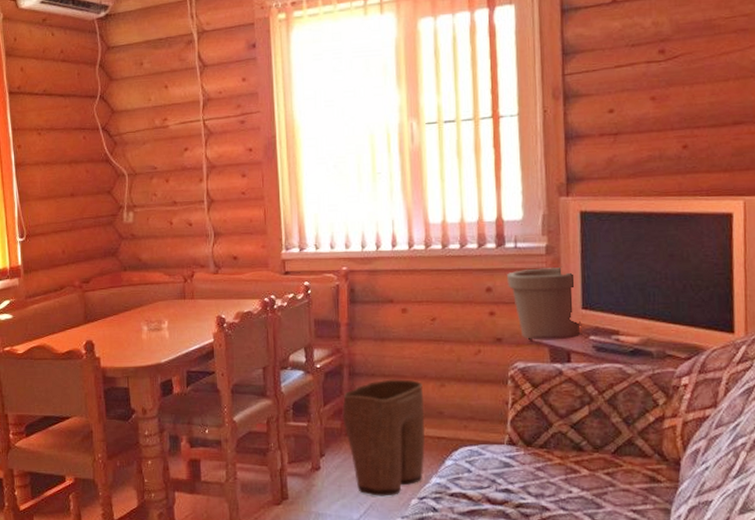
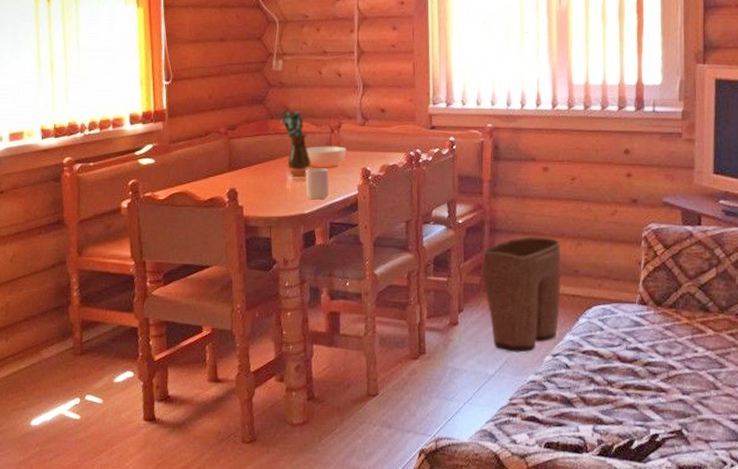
vase: none [134,258,166,327] -> present [281,107,311,177]
bowl: none [160,295,201,318] -> present [306,146,347,168]
cup: none [160,317,185,349] -> present [305,168,330,200]
flower pot: present [507,266,581,341] -> none [645,131,712,203]

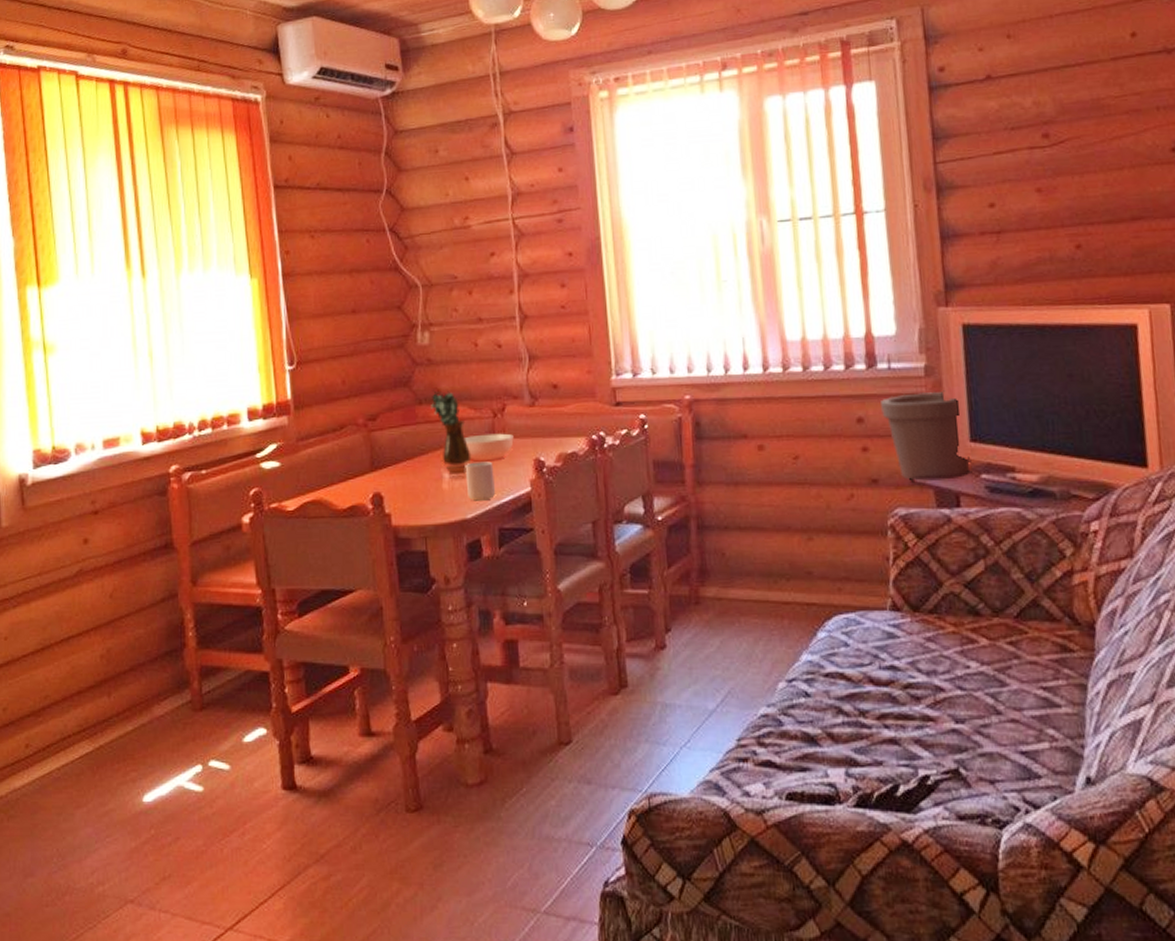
laundry basket: present [482,236,561,353] -> none [690,532,793,680]
flower pot: none [645,131,712,203] -> present [881,391,970,481]

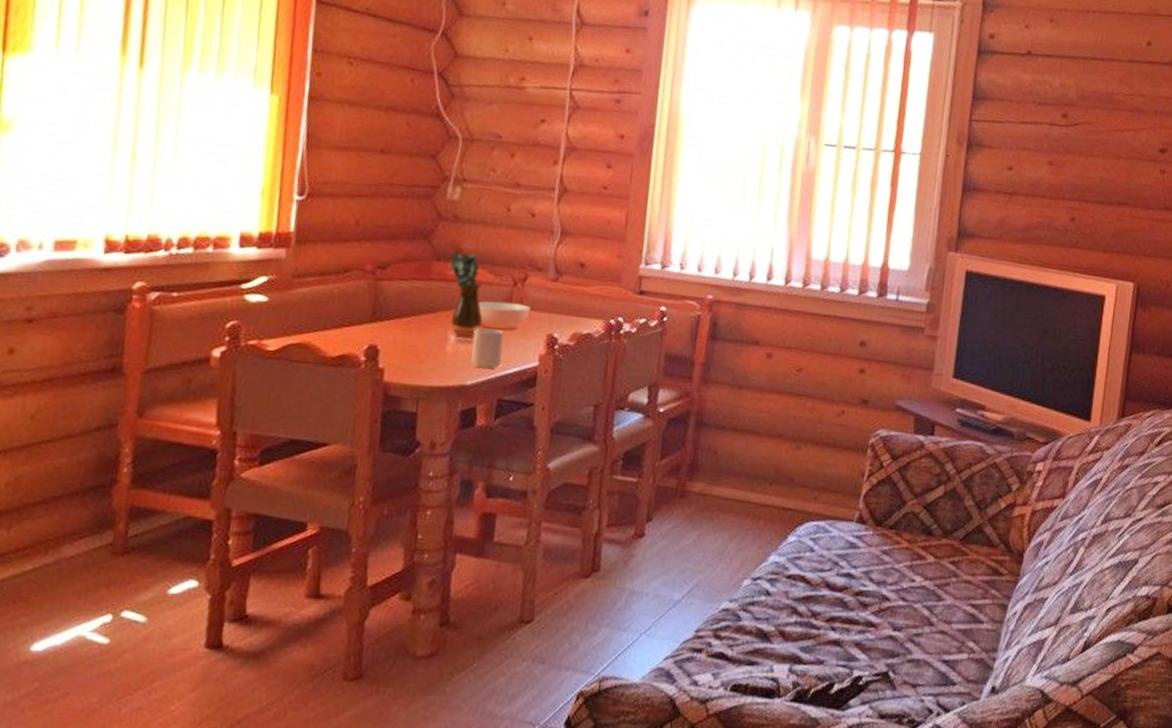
flower pot: present [881,391,970,481] -> none [883,326,951,410]

